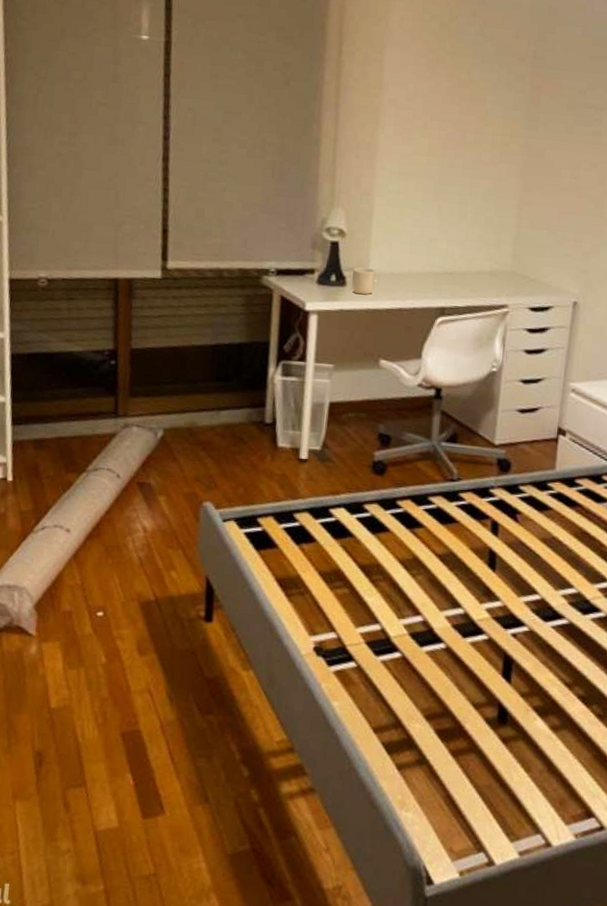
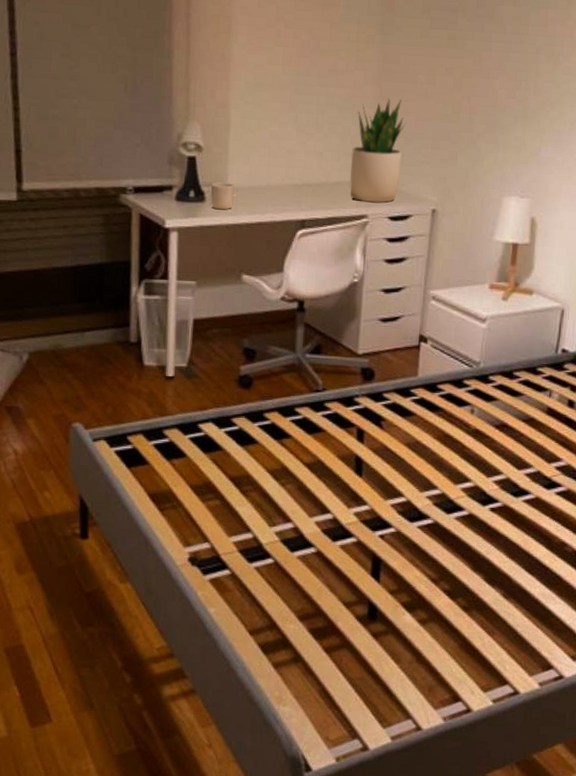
planter: none [491,191,549,294] -> present [350,98,406,204]

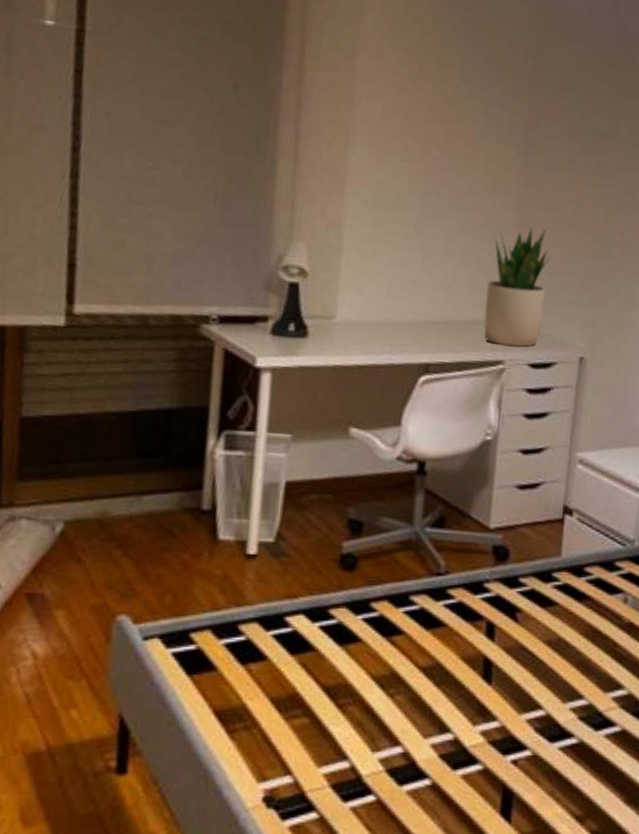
mug: present [210,182,235,210] -> none [315,314,345,349]

